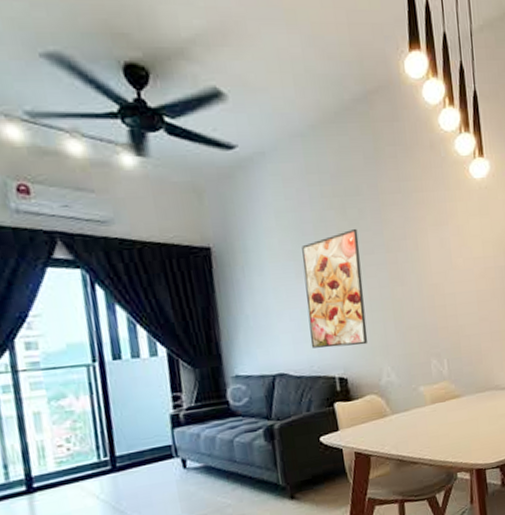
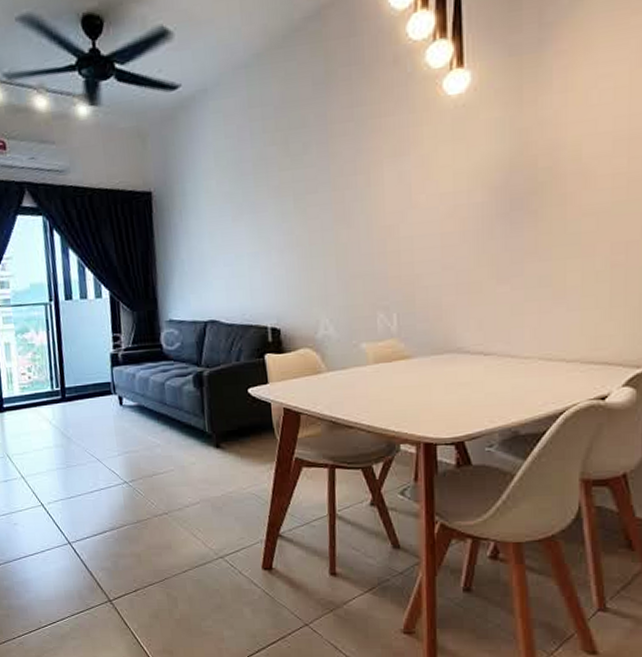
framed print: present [302,228,368,349] -> none [240,165,305,296]

